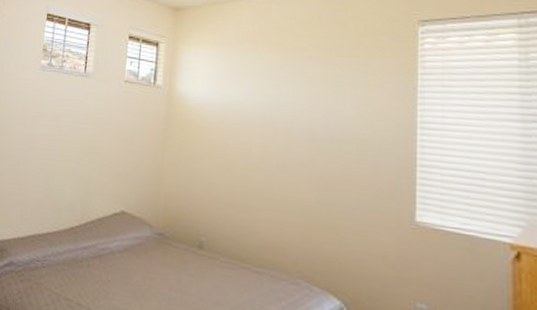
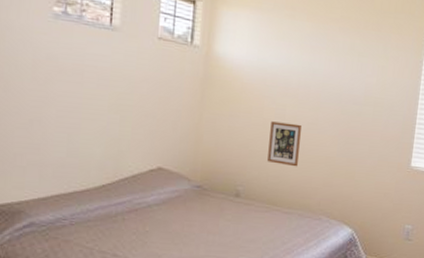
picture frame: none [232,163,269,217] -> present [267,121,301,167]

